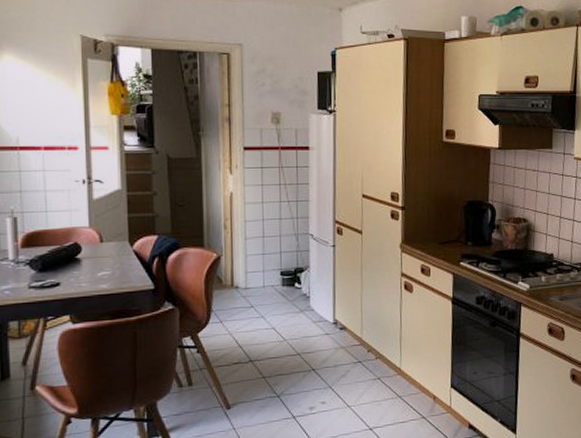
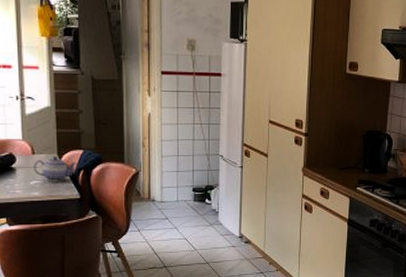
teapot: none [102,243,151,272] -> present [34,156,77,182]

